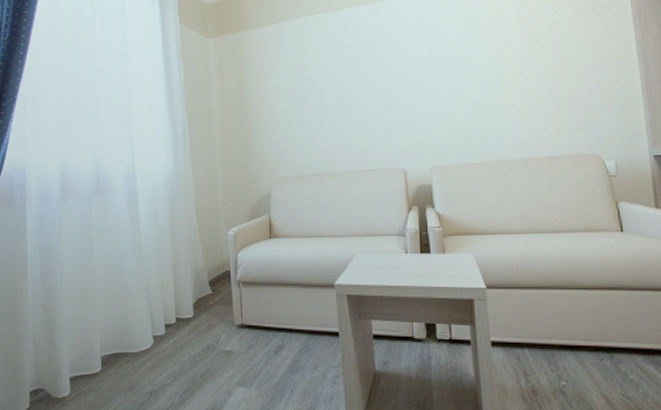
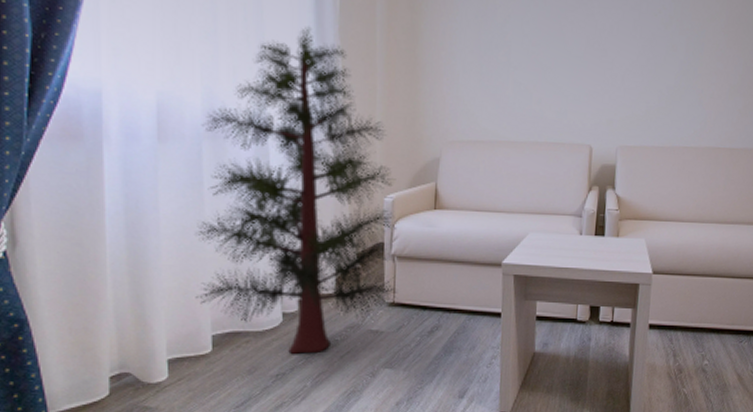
pine tree: none [88,100,245,373] -> present [195,26,398,354]

